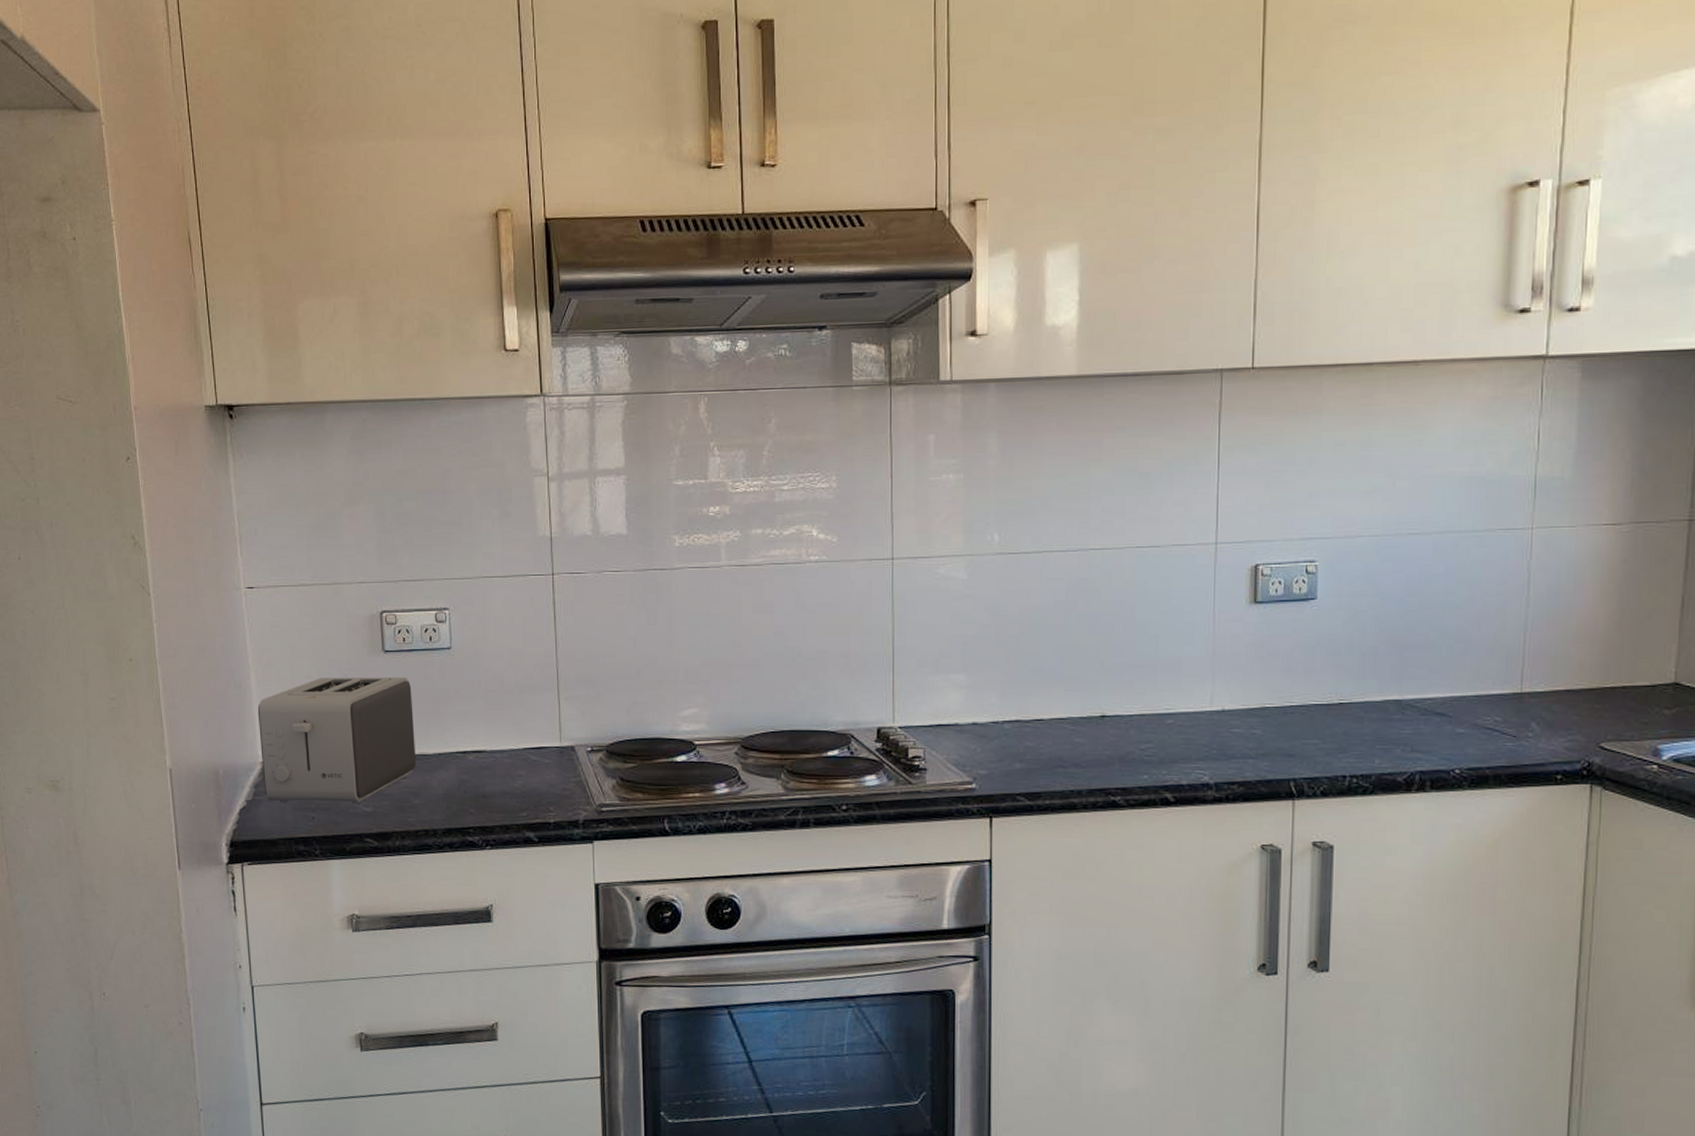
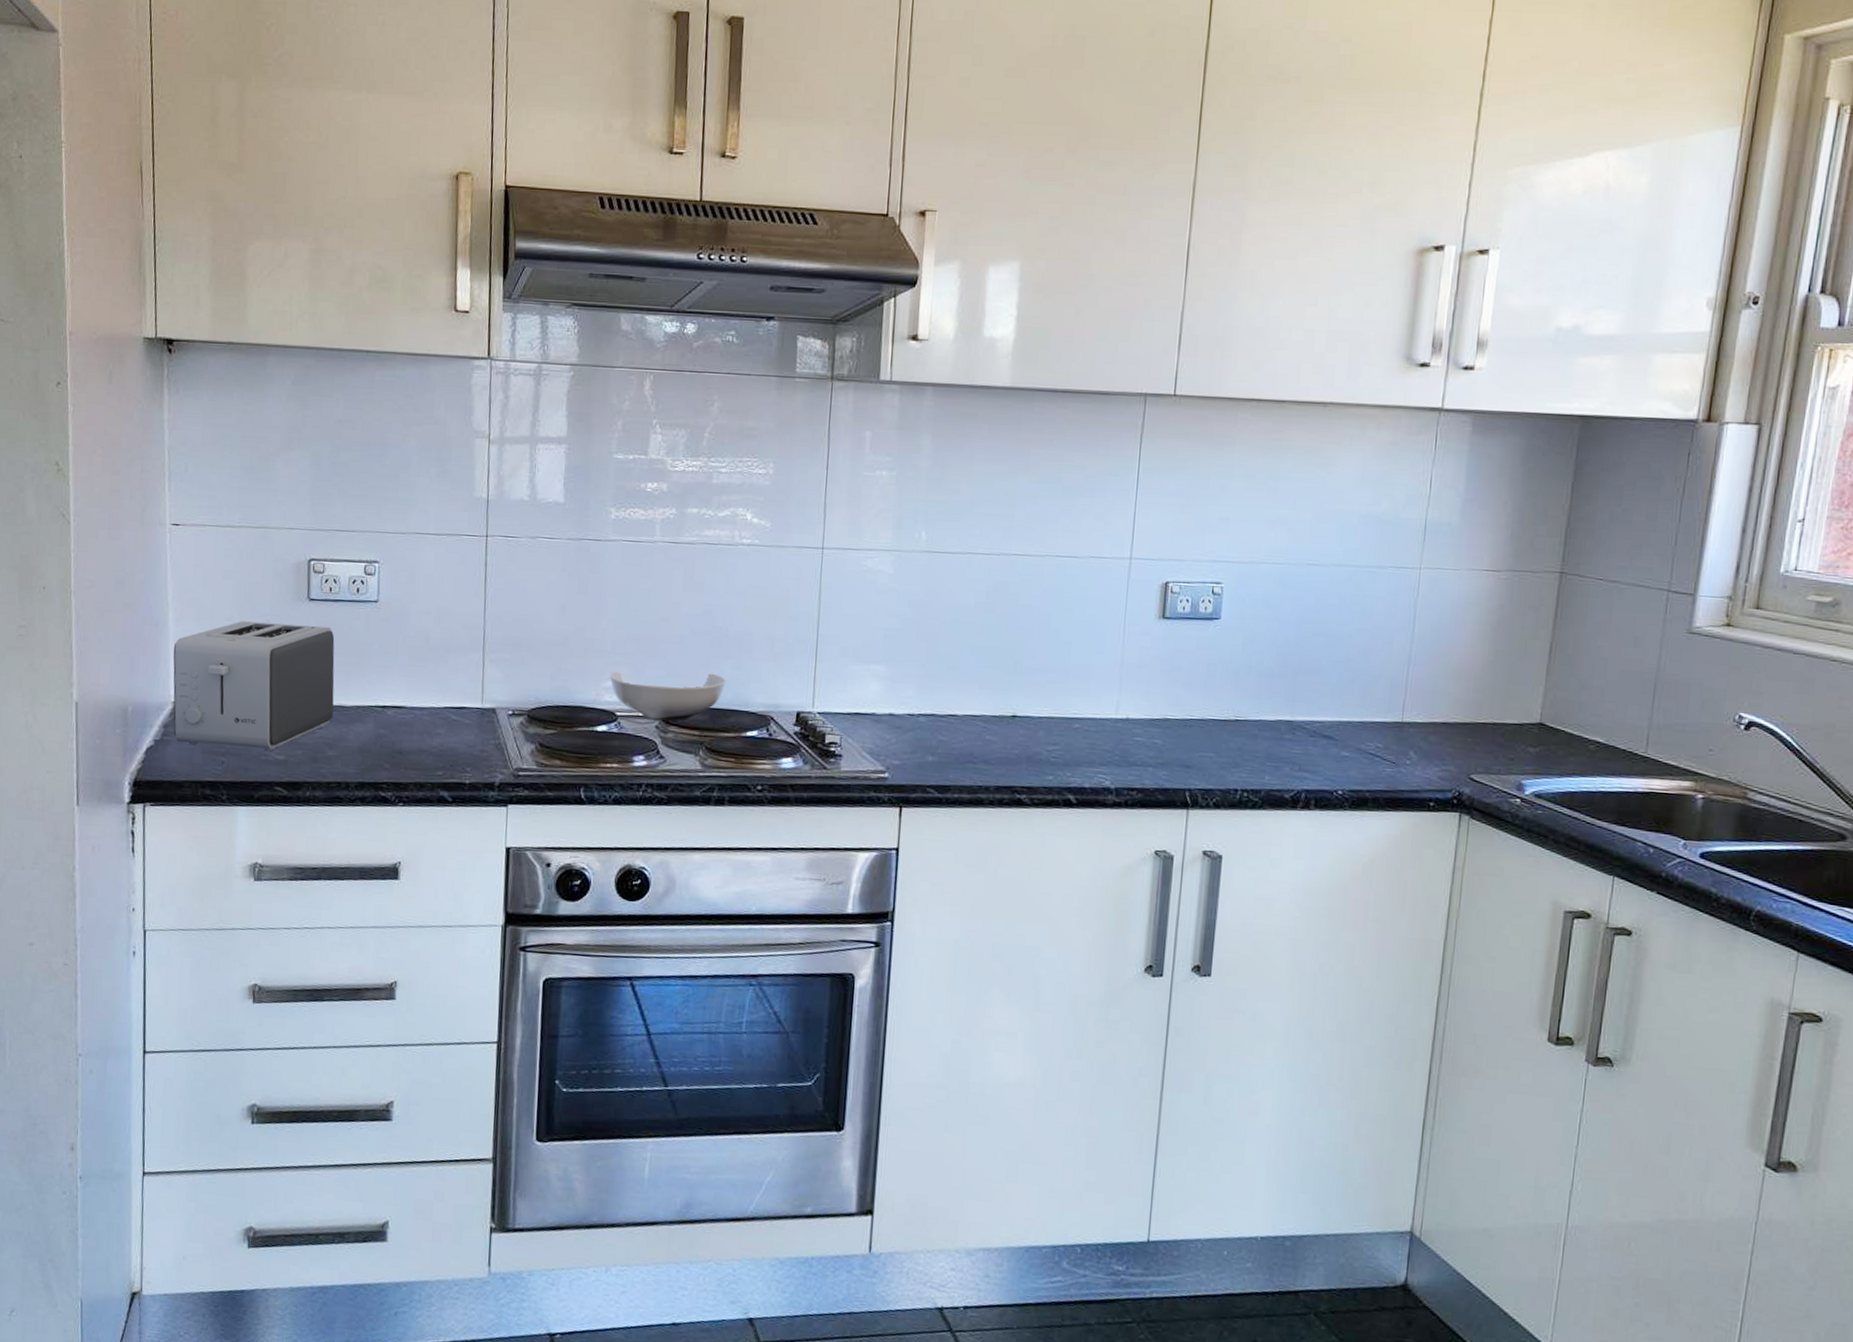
bowl: none [685,695,803,747] -> present [609,670,727,722]

